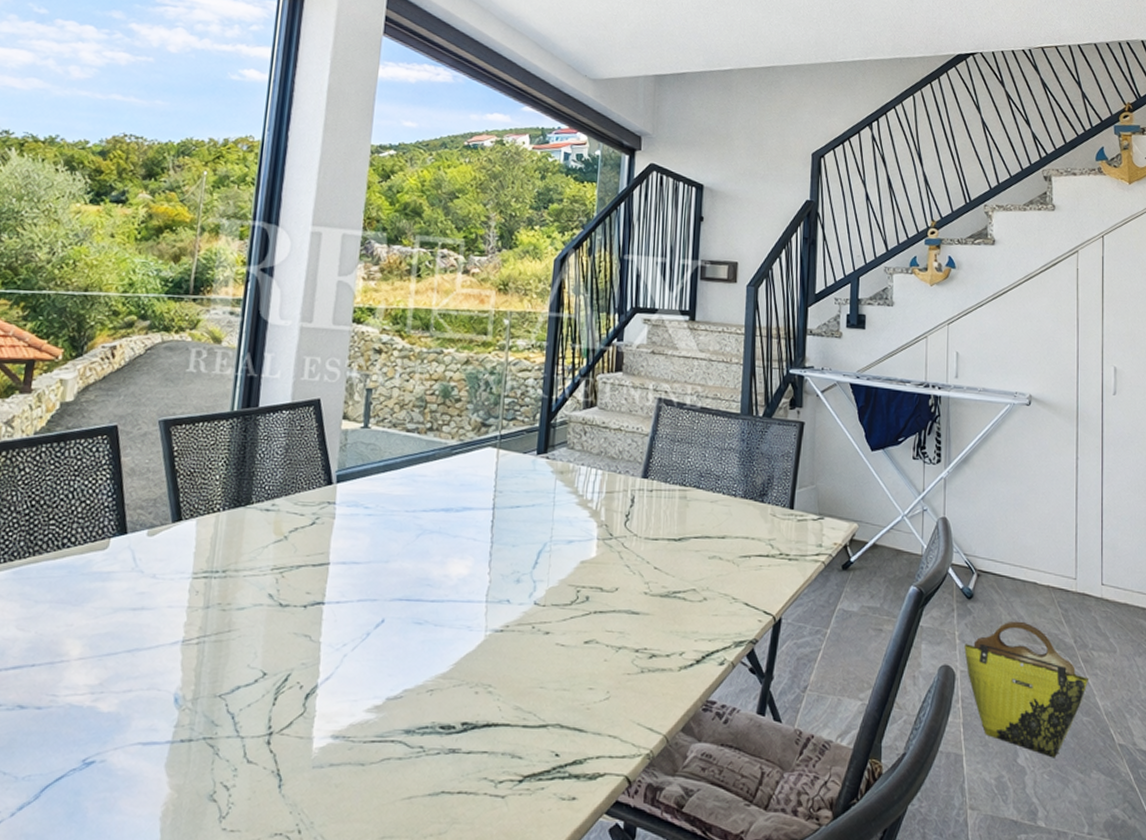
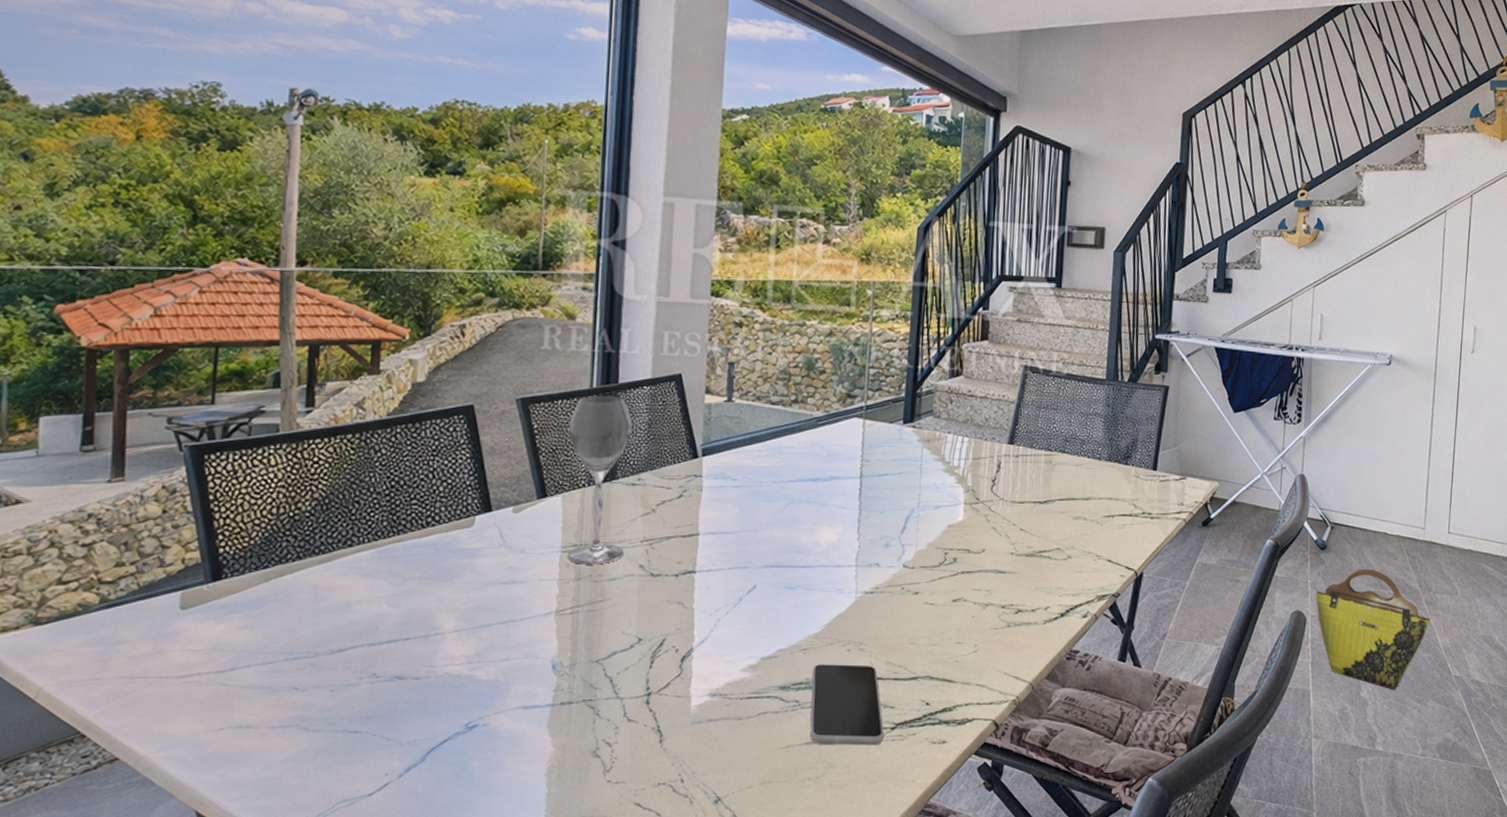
wineglass: none [197,418,270,593] -> present [567,395,633,565]
mobile phone: none [433,707,511,800] -> present [810,664,884,746]

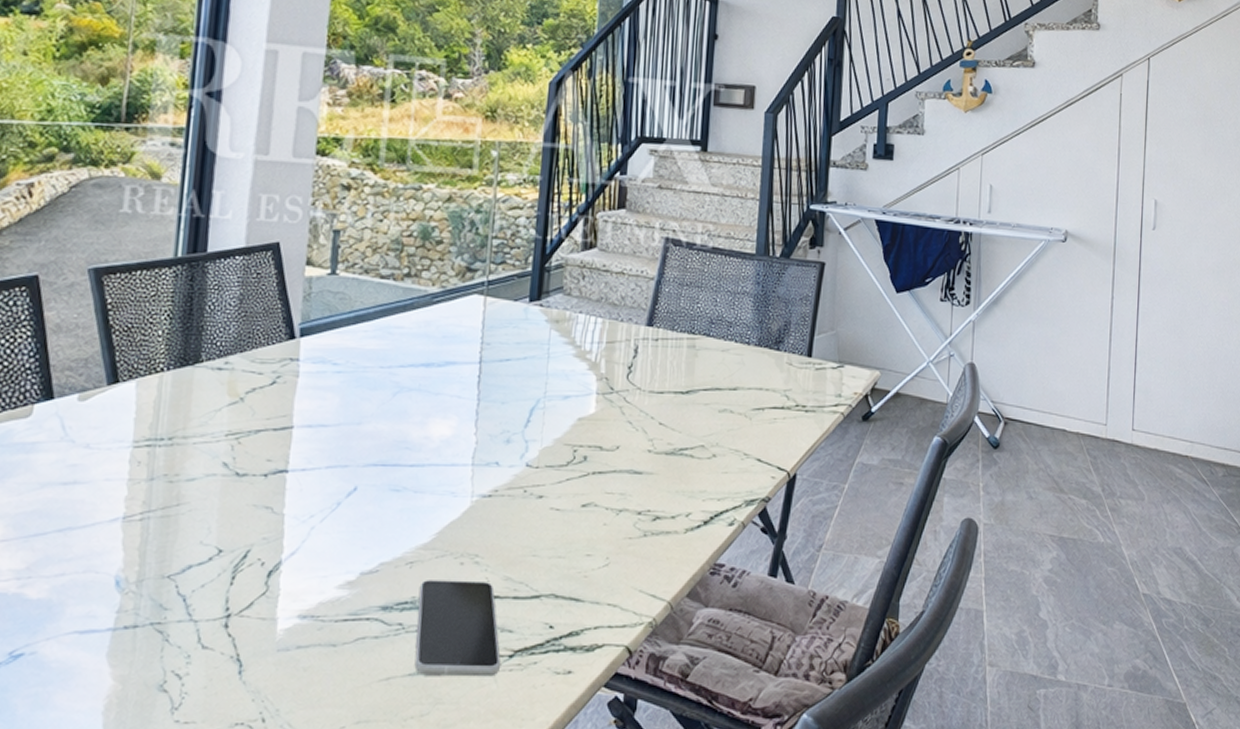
wineglass: present [567,395,633,565] -> none [138,265,222,463]
tote bag: present [1316,568,1431,691] -> none [988,470,1116,610]

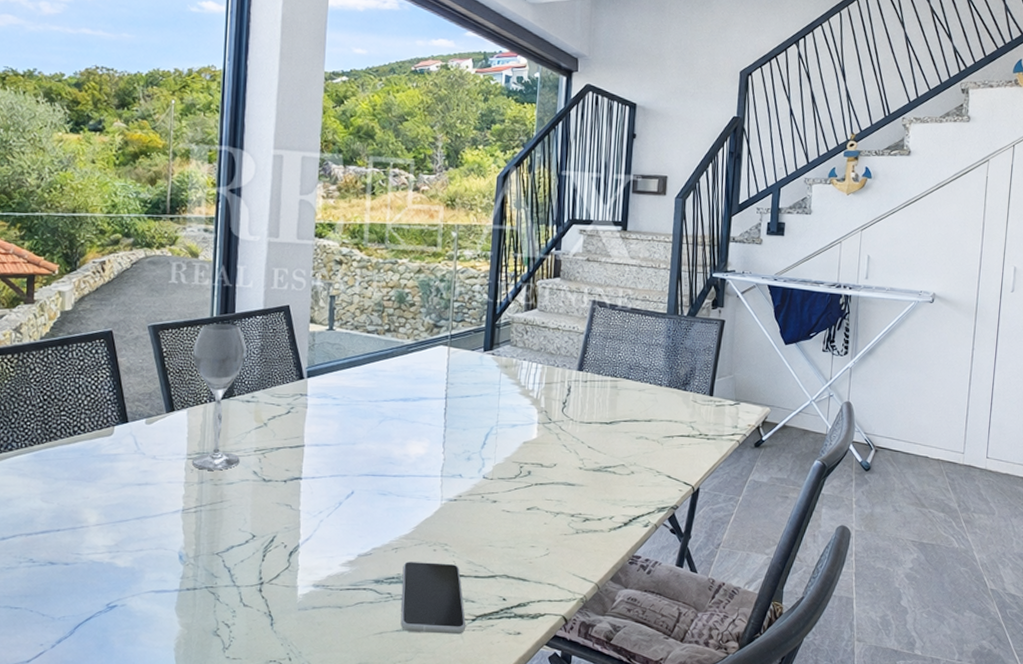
wineglass: none [138,265,222,463] -> present [191,323,247,471]

